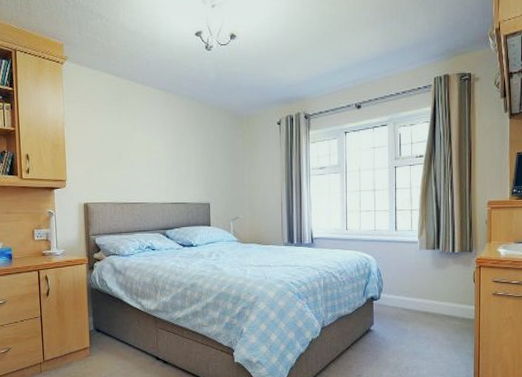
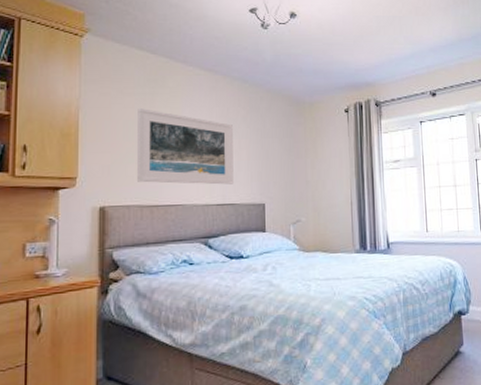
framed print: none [108,124,185,187] -> present [136,108,234,185]

